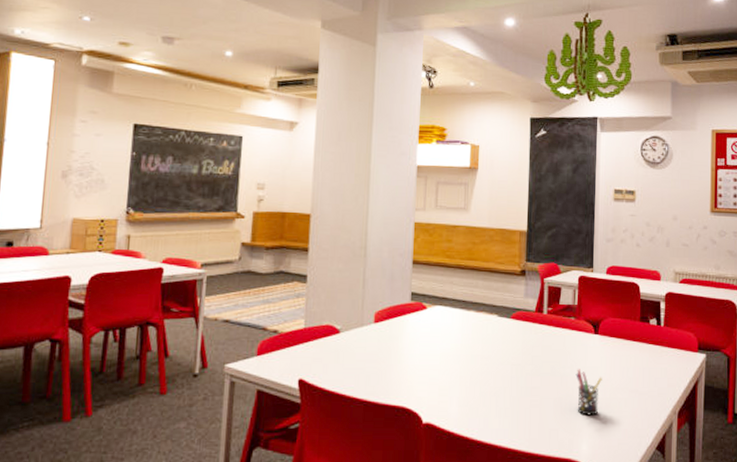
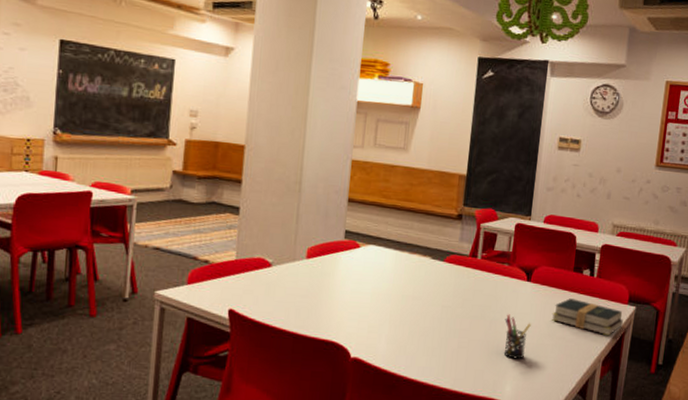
hardback book: none [622,349,695,387] -> present [551,298,623,336]

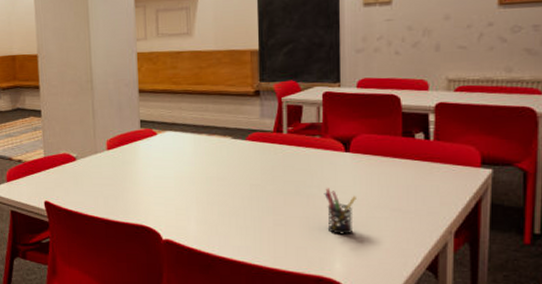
hardback book: present [551,298,623,336] -> none [380,166,477,205]

